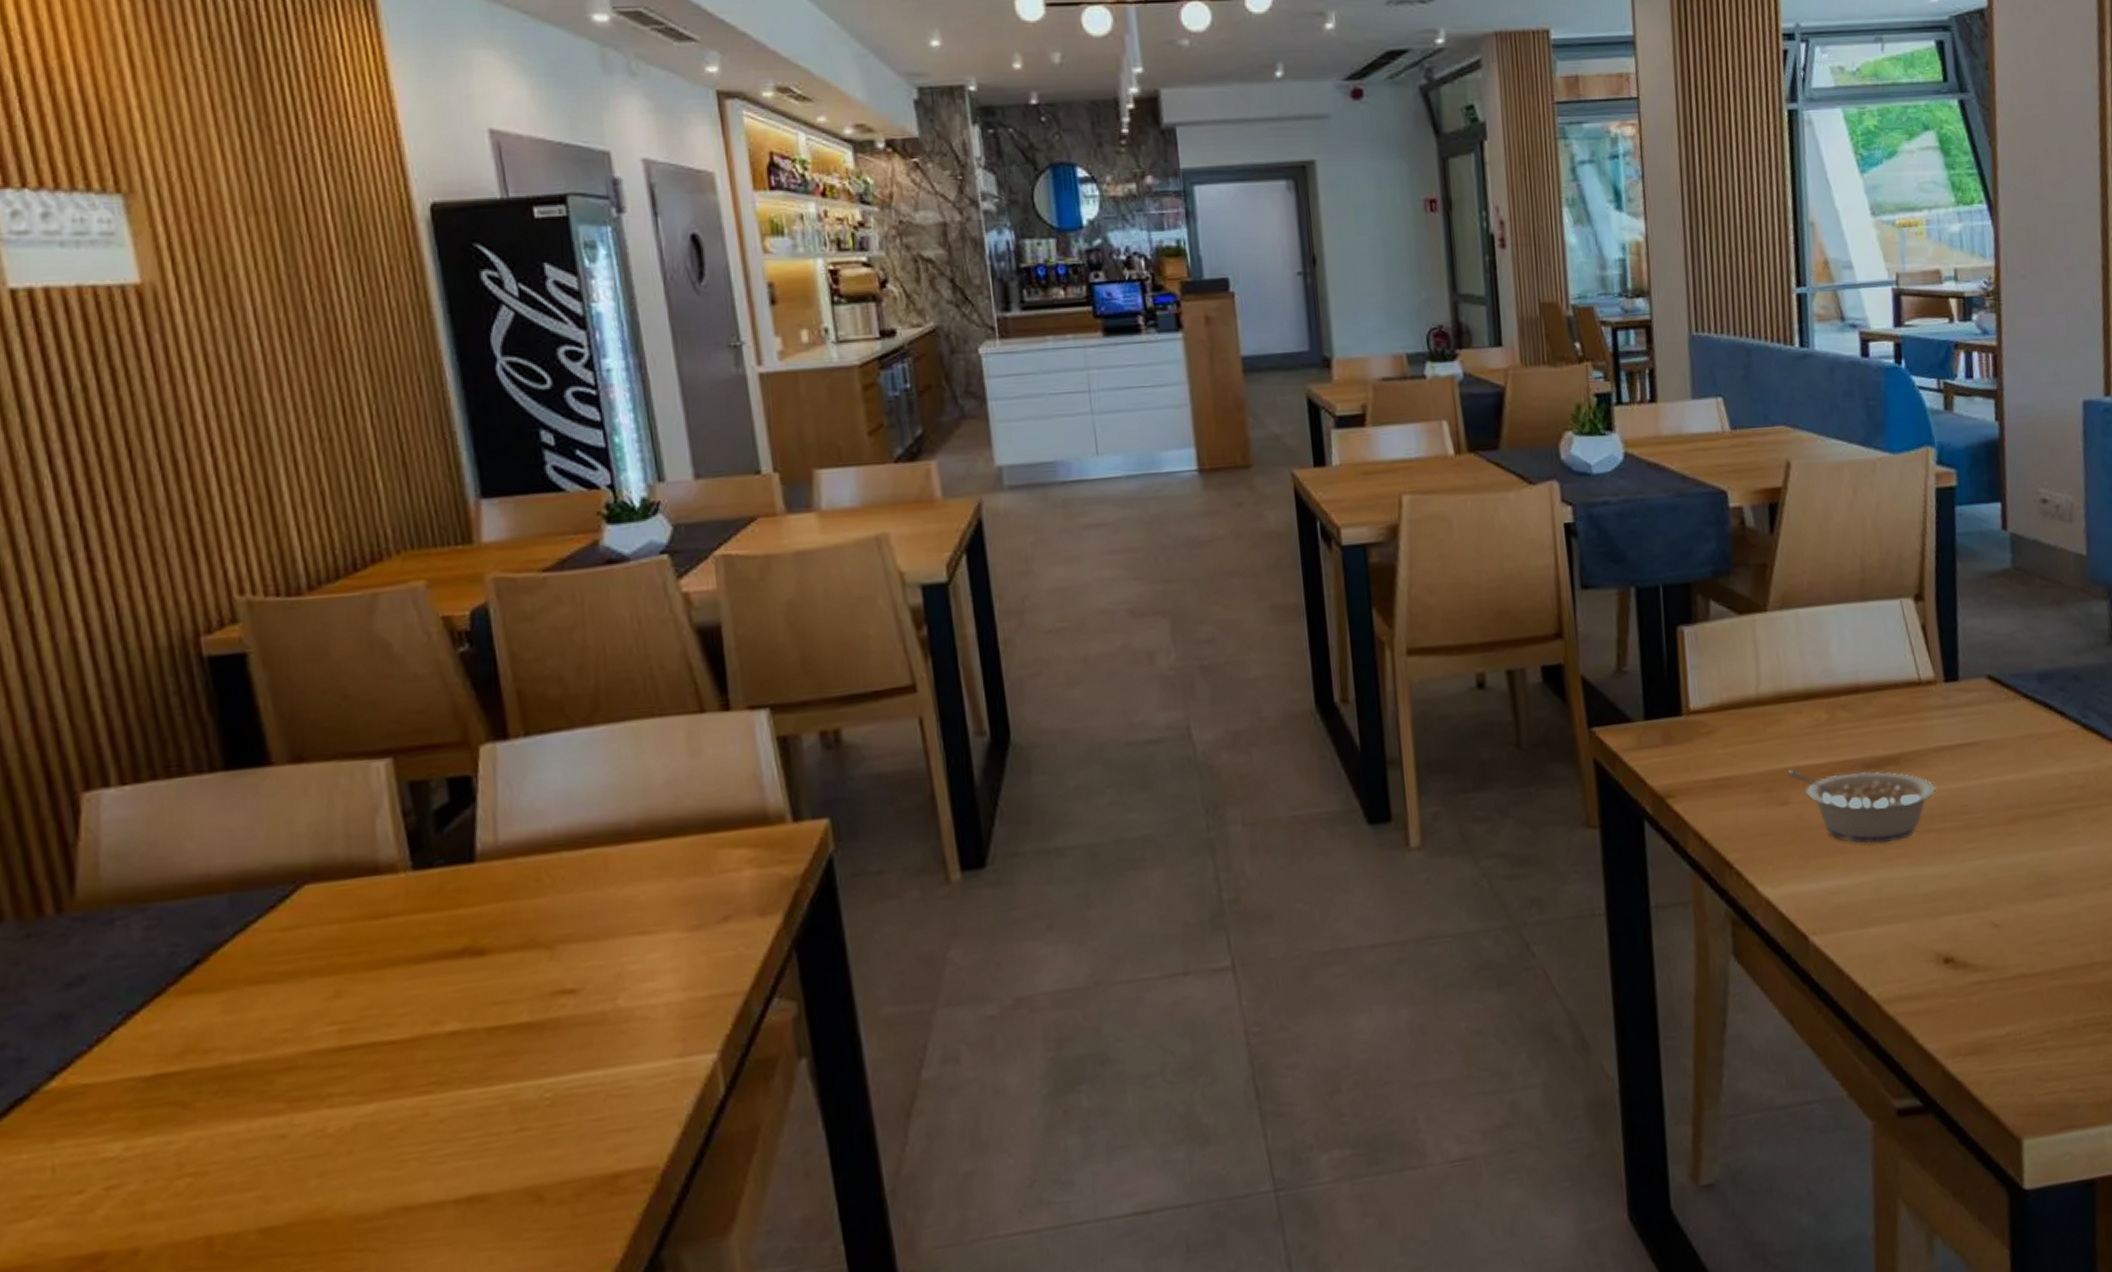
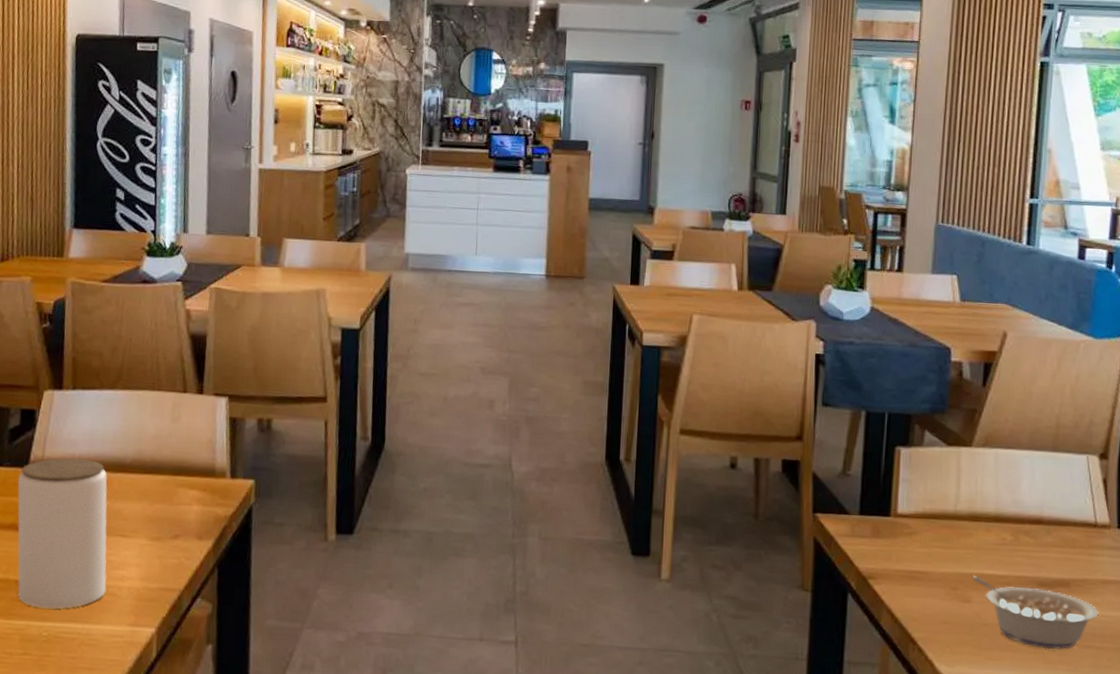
jar: none [461,833,632,1062] -> present [17,458,108,609]

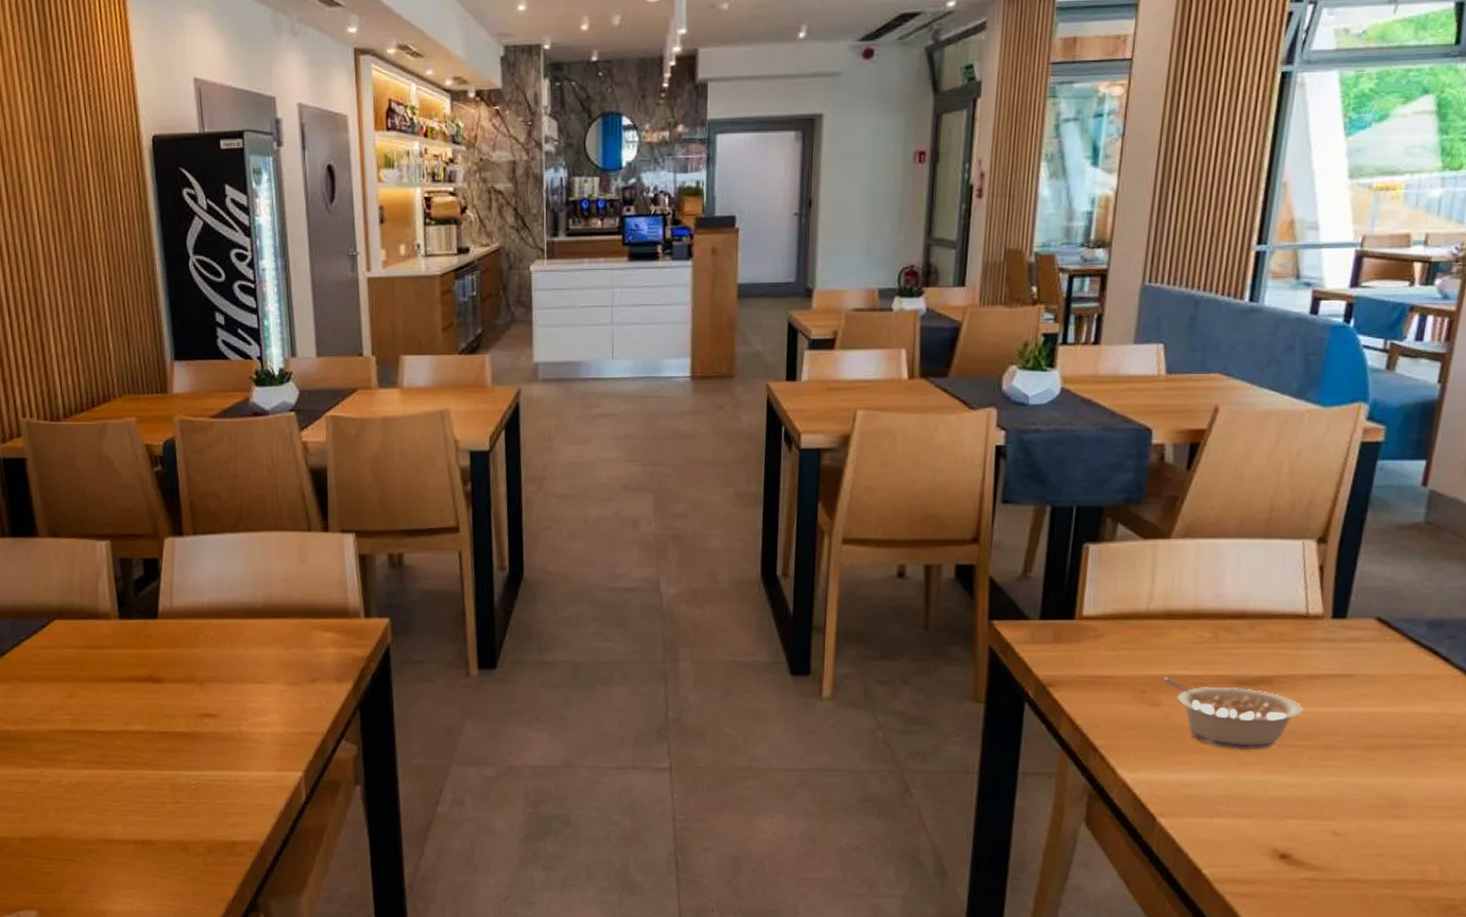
jar: present [17,458,108,609] -> none [148,607,250,758]

